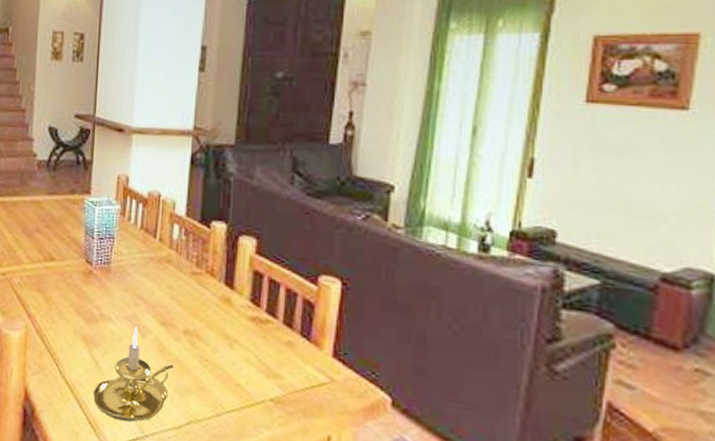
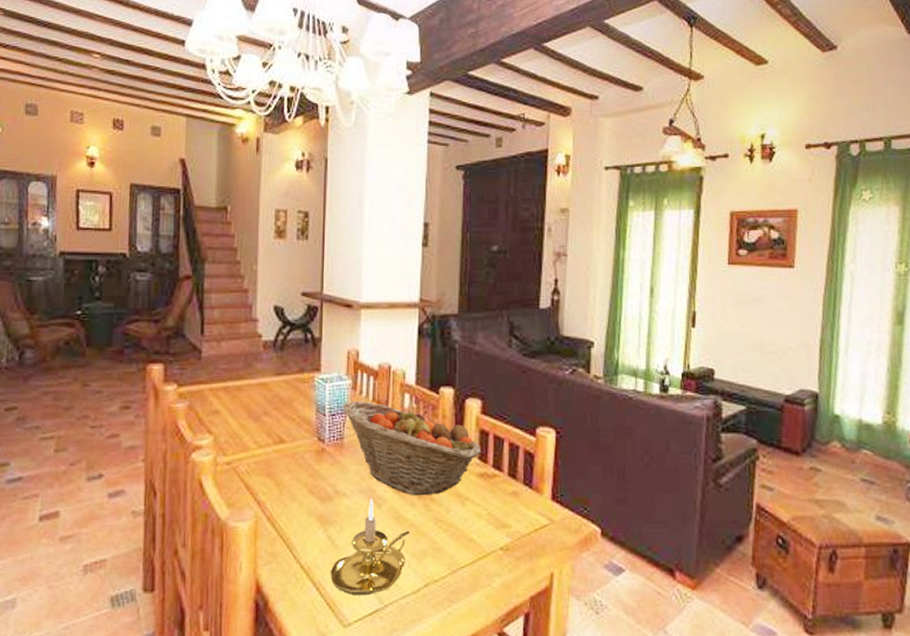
fruit basket: none [111,226,254,332] -> present [343,401,481,496]

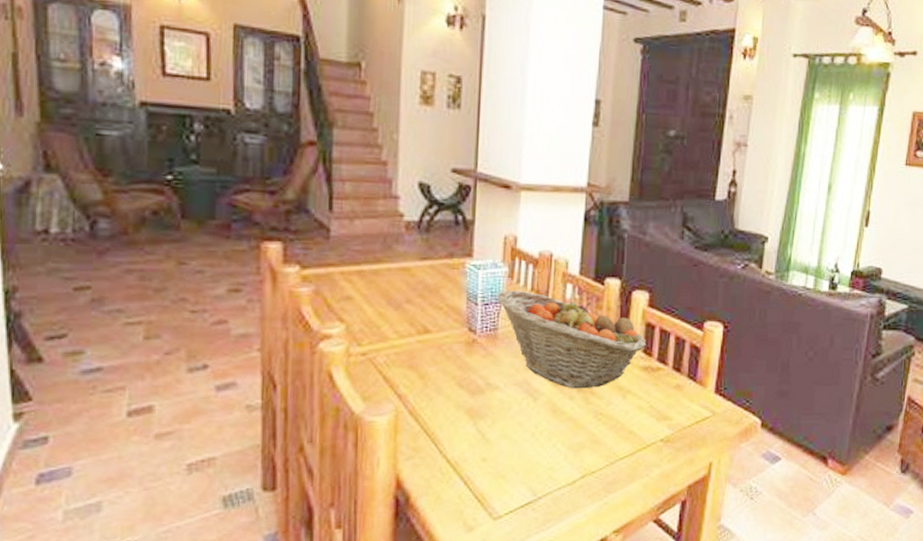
candle holder: present [330,499,410,596] -> none [479,392,567,489]

